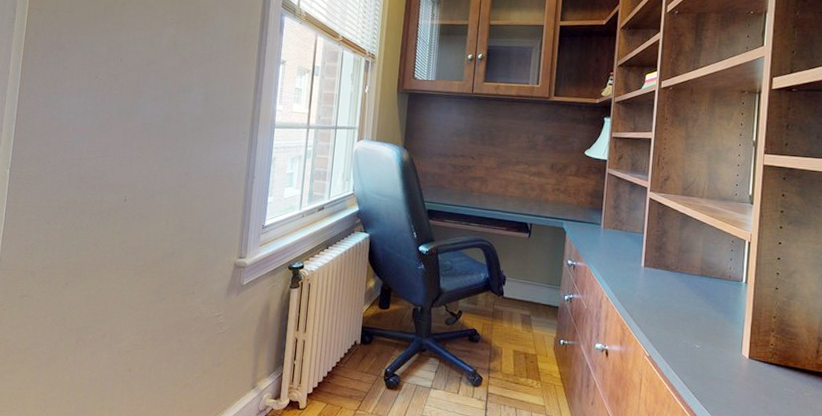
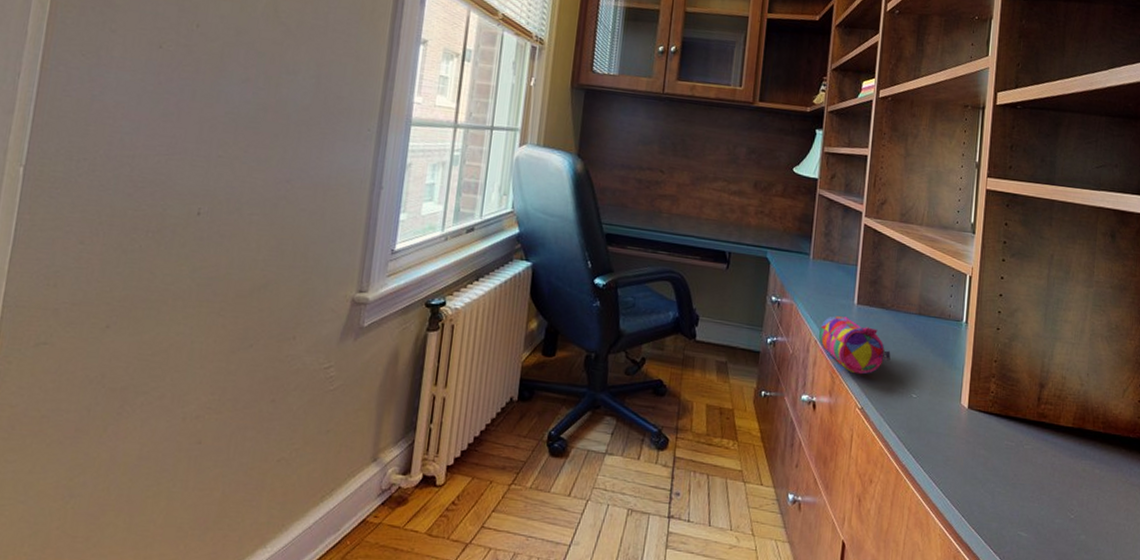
pencil case: none [609,277,676,328] -> present [818,316,891,375]

